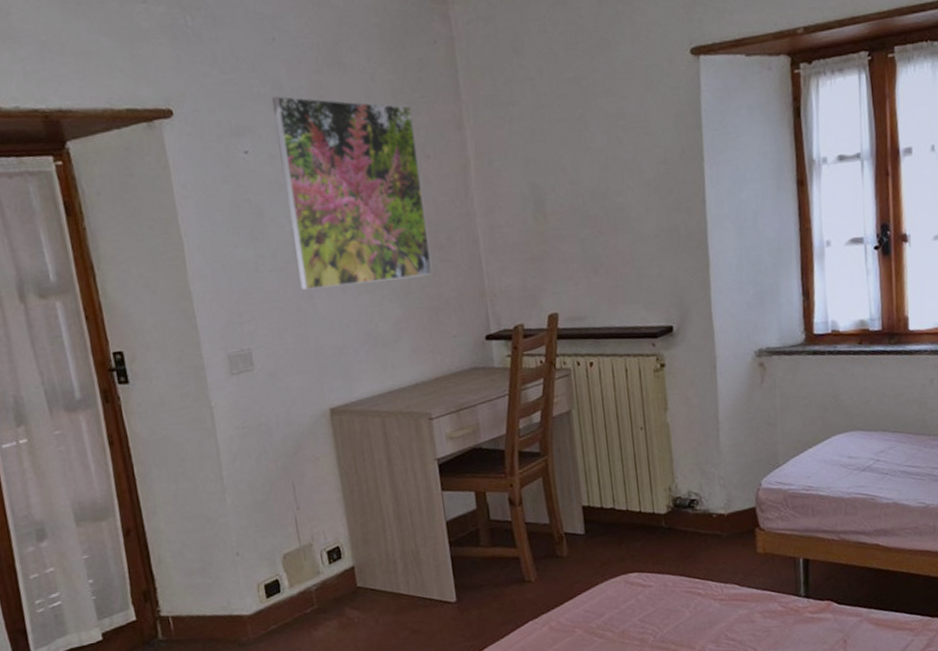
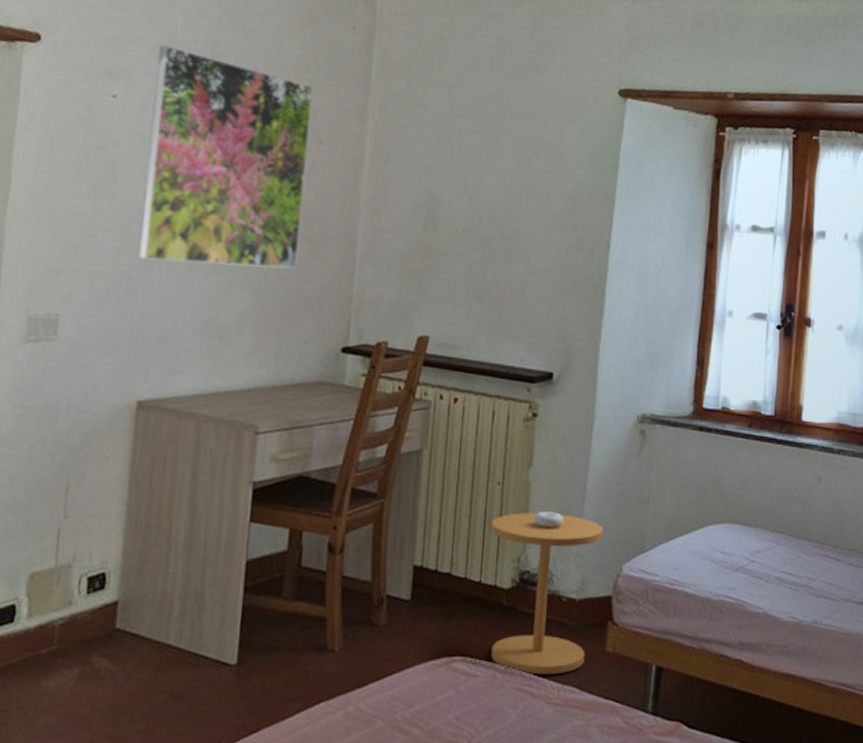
side table: none [641,445,740,579] -> present [491,512,604,675]

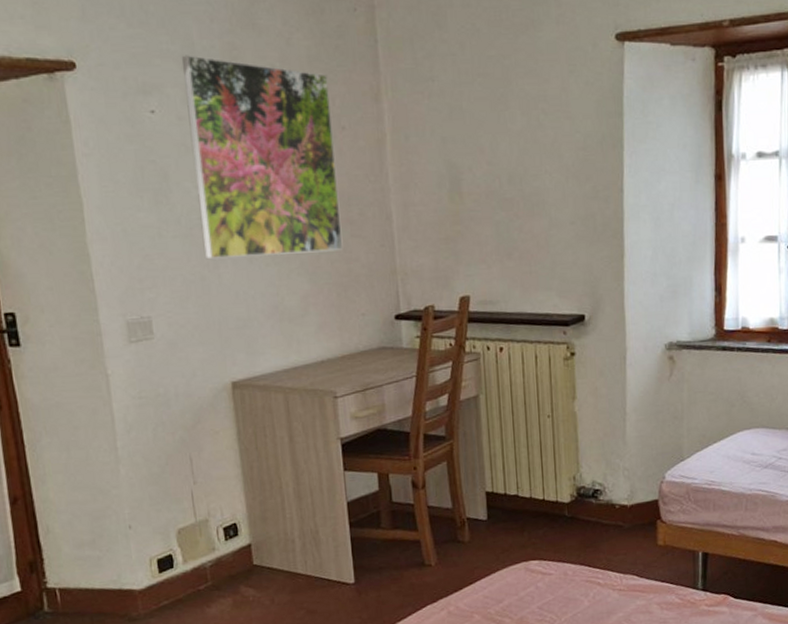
side table: present [491,512,604,675] -> none [547,435,645,569]

